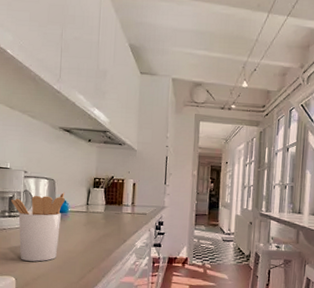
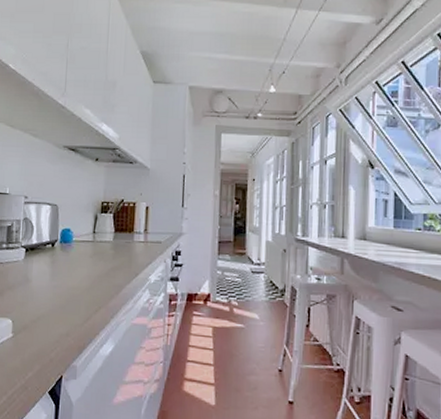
utensil holder: present [11,191,65,262] -> none [10,218,69,301]

